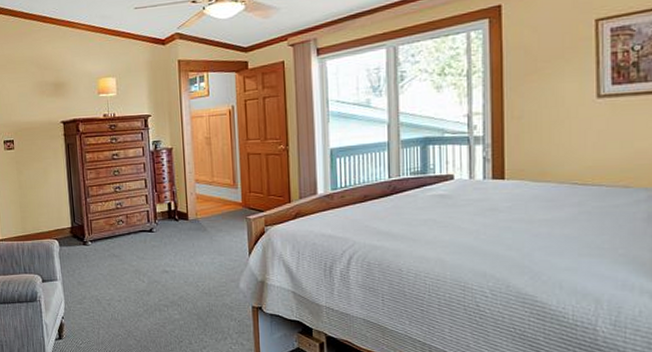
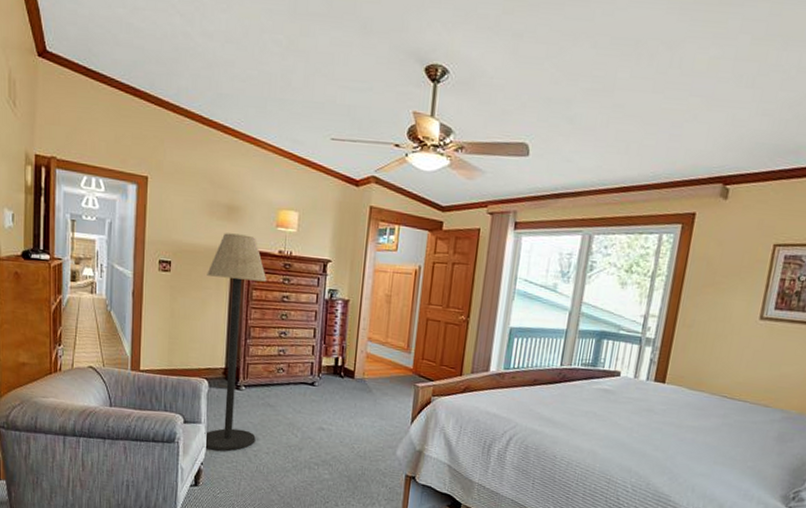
floor lamp: none [44,105,107,304] -> present [204,233,267,451]

